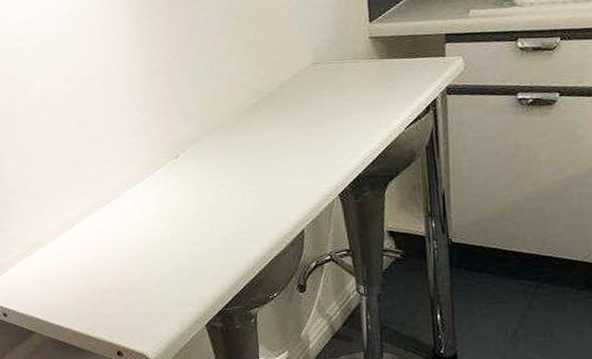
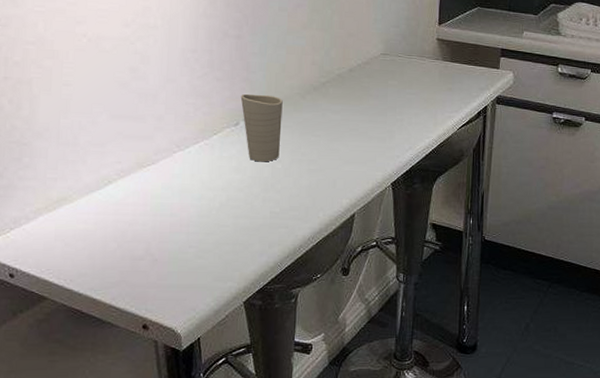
cup: none [177,124,221,190] -> present [240,94,283,162]

